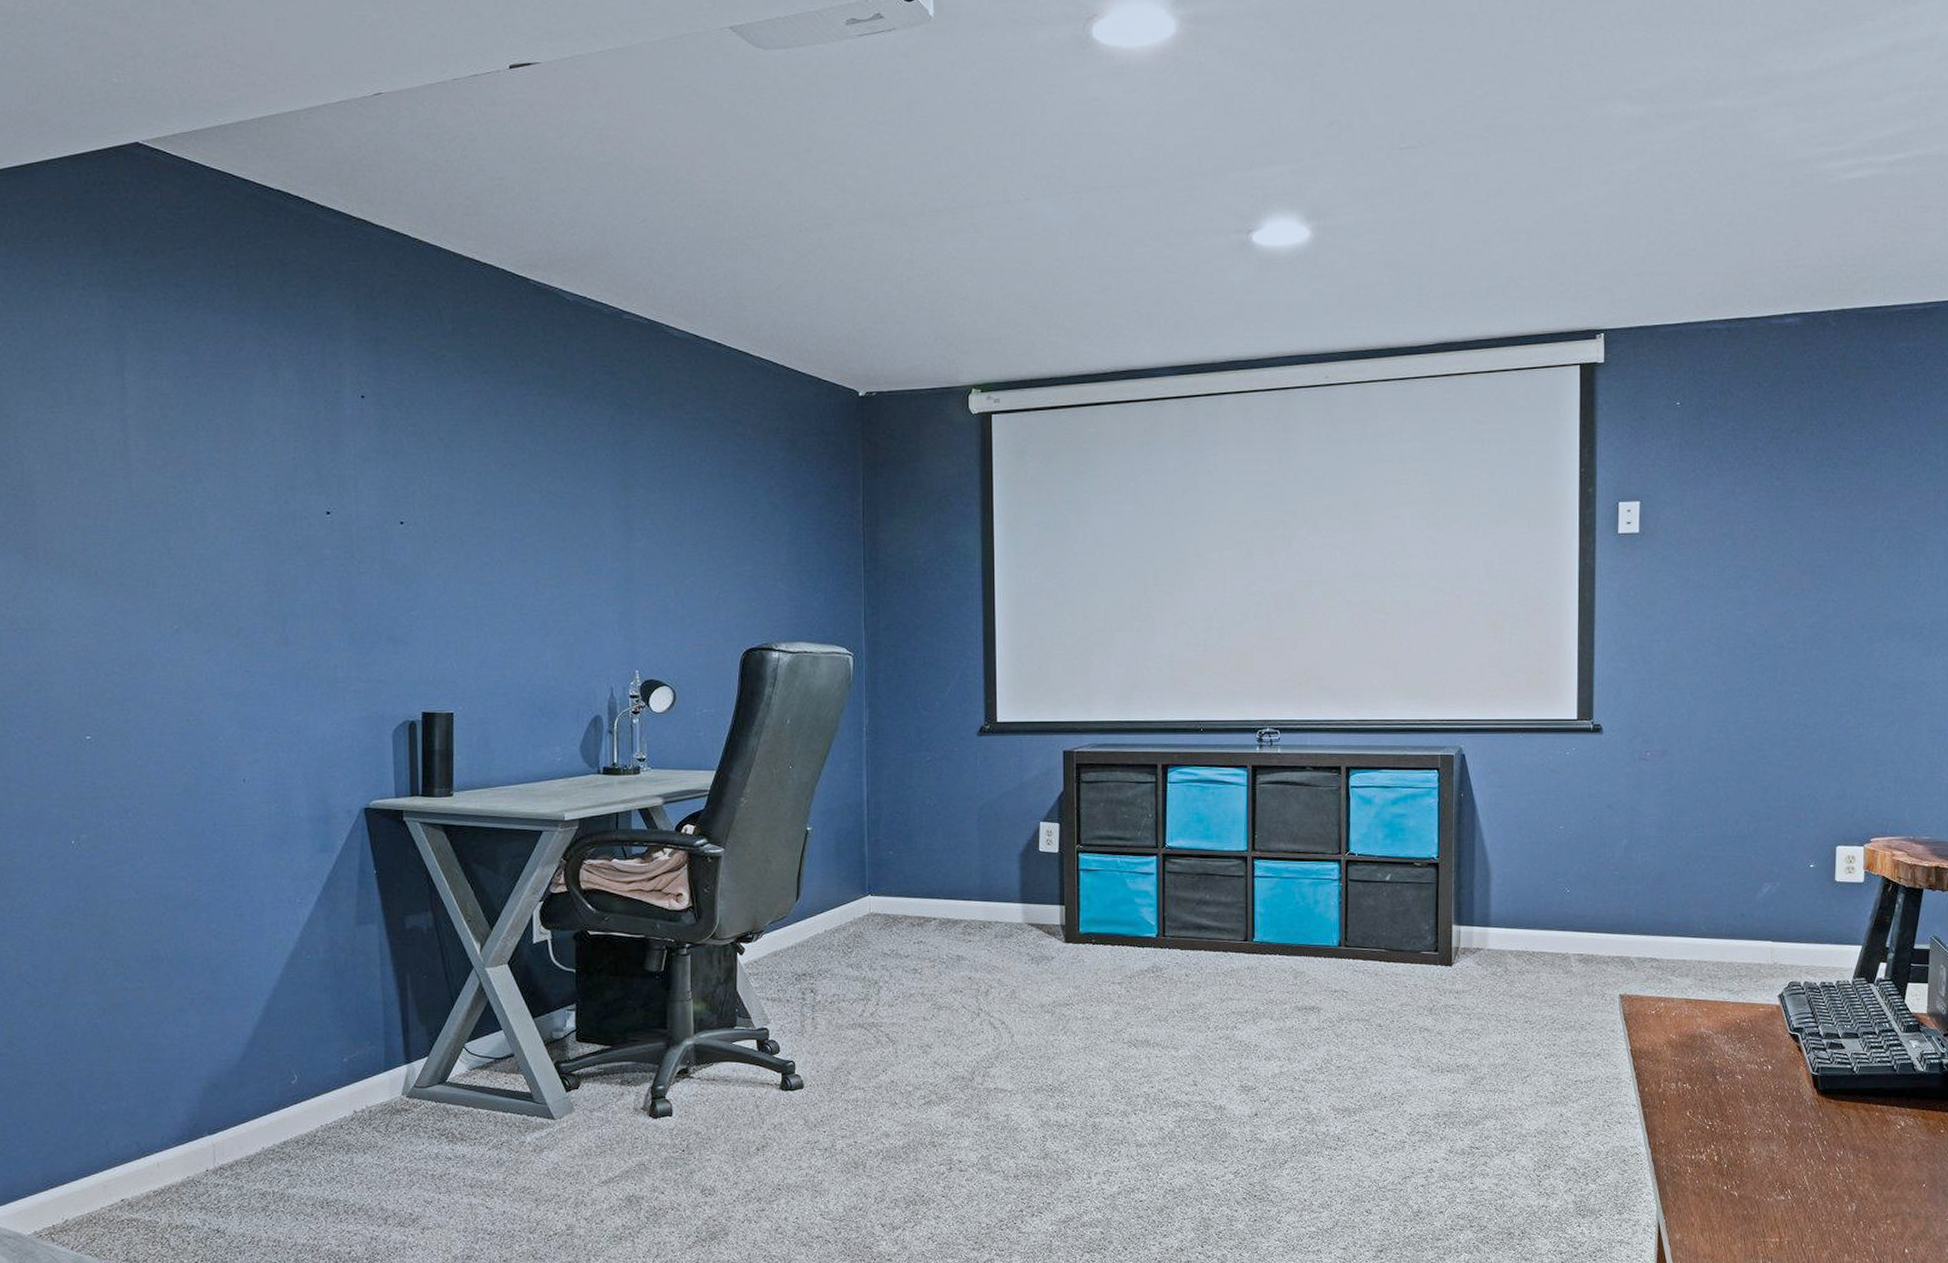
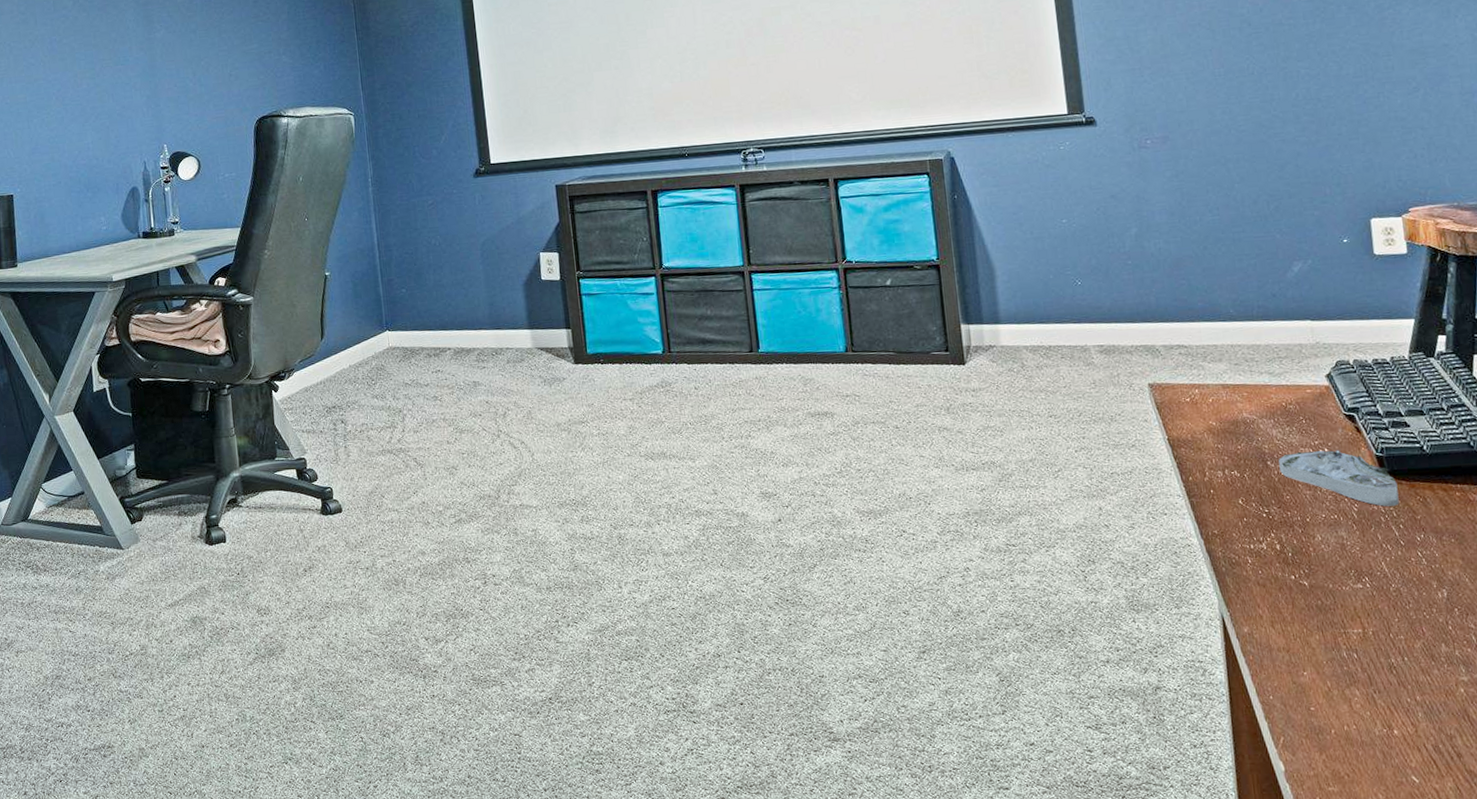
aerial map: none [1727,1067,1827,1123] -> present [1278,450,1399,507]

